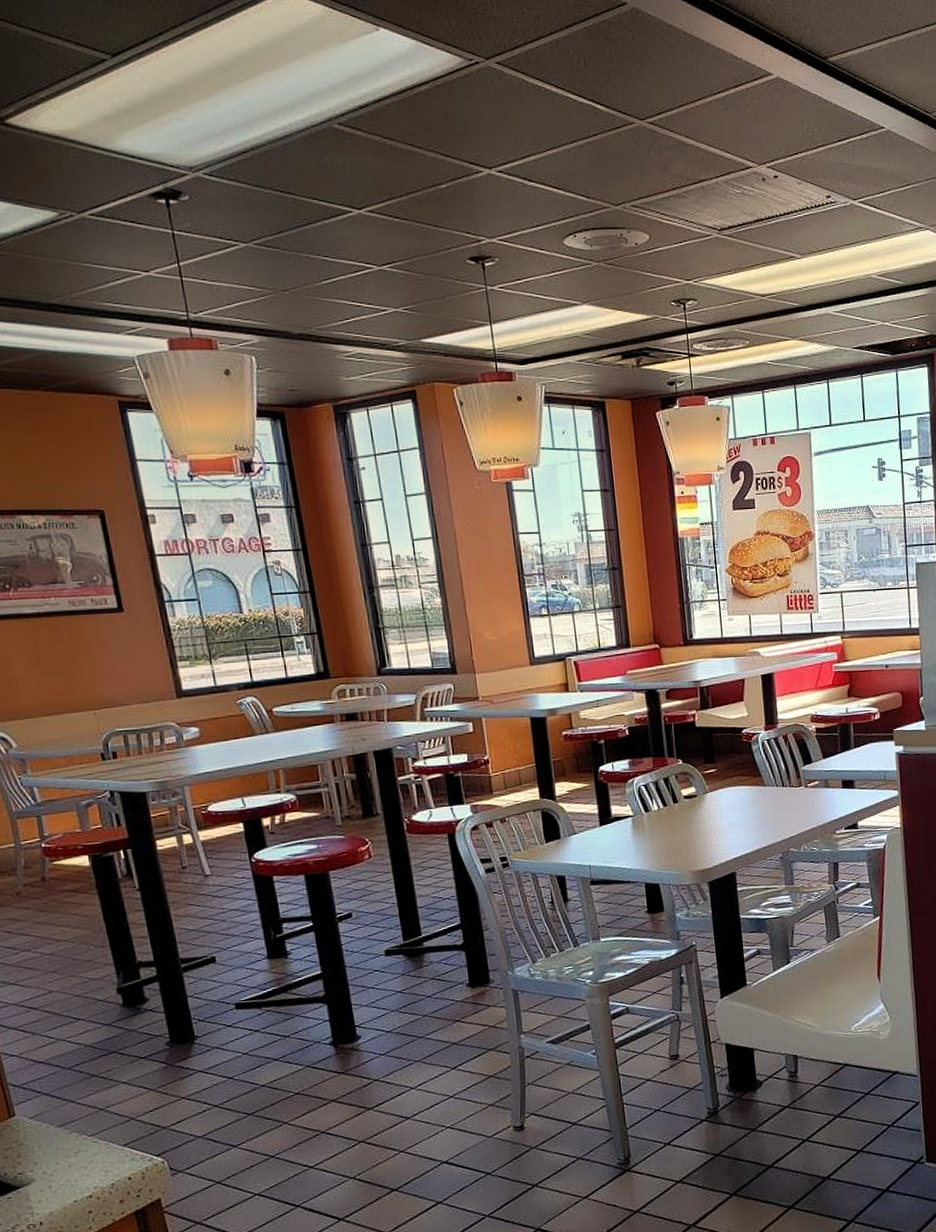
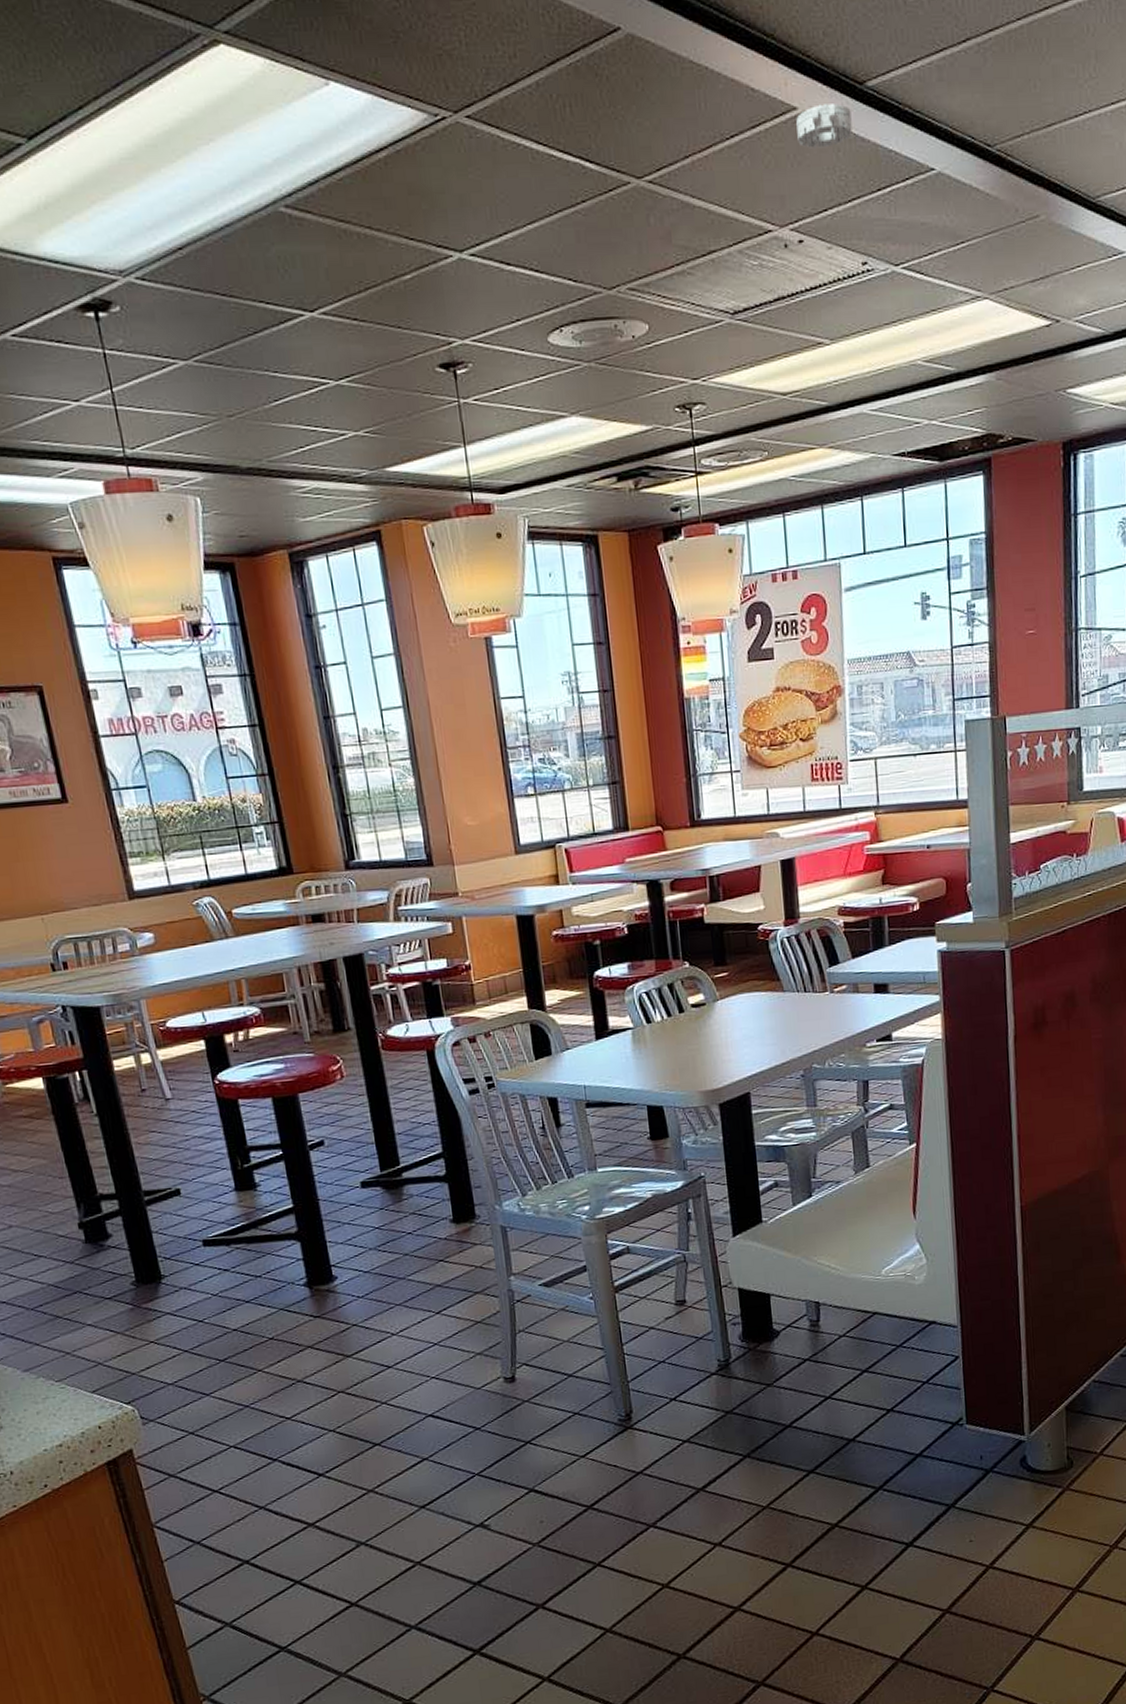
smoke detector: none [771,72,818,106] -> present [796,104,853,148]

